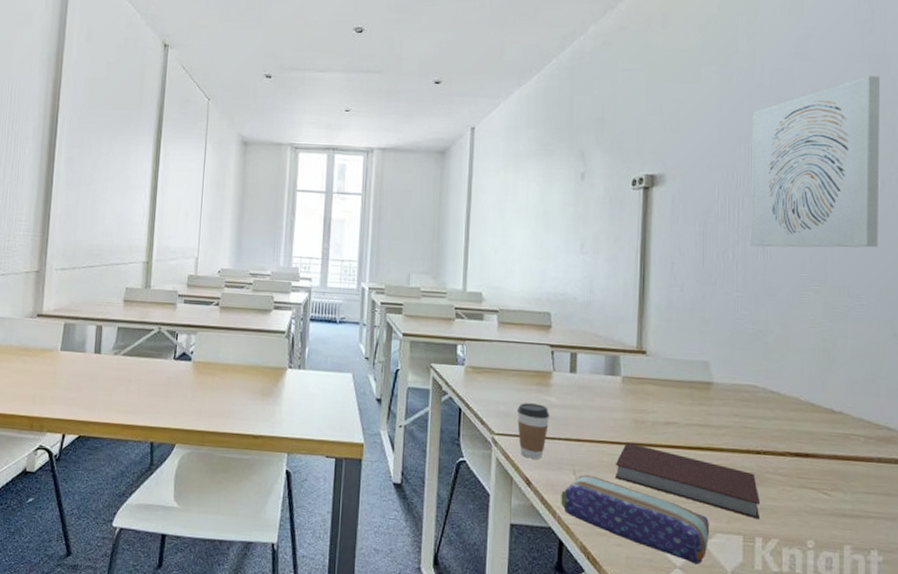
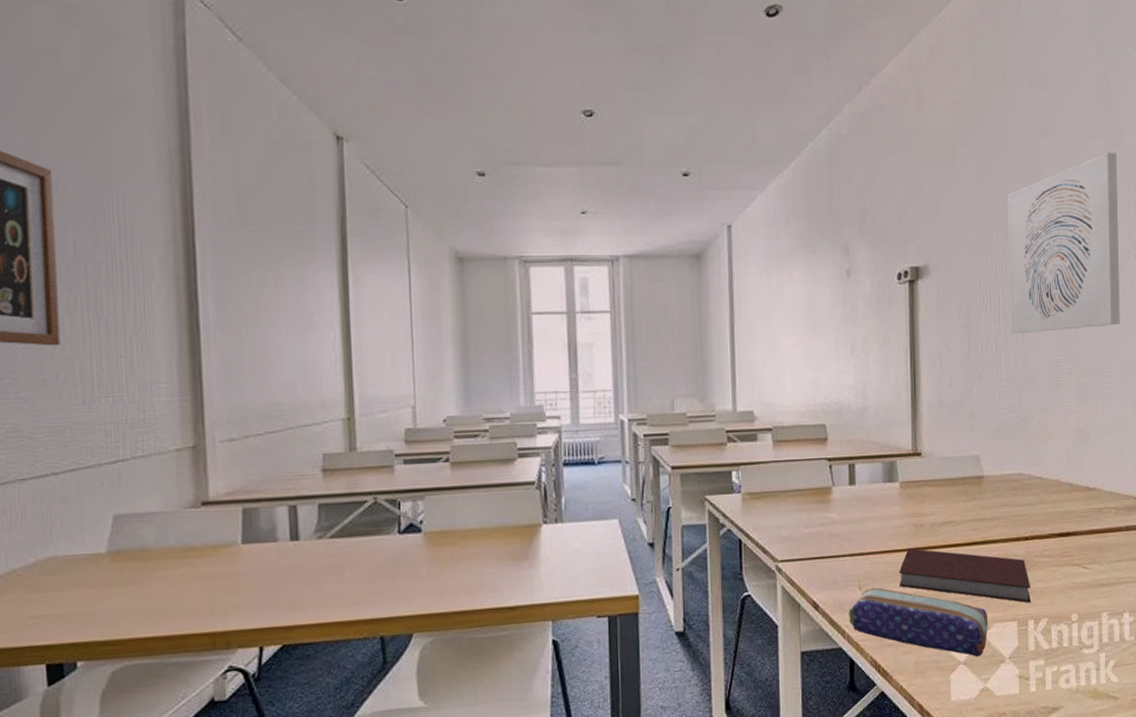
coffee cup: present [516,403,549,459] -> none [799,523,832,581]

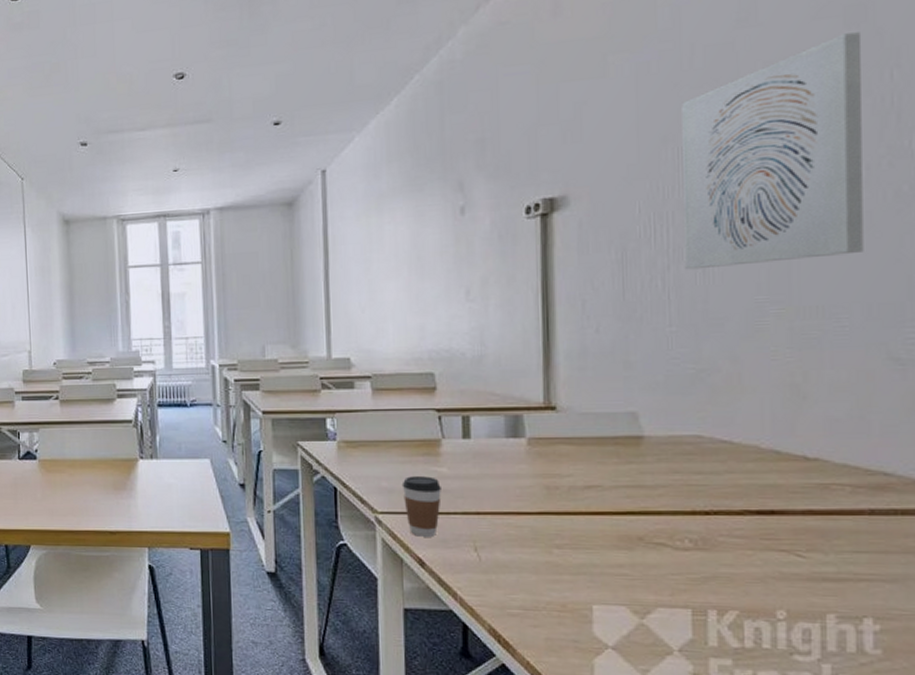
coffee cup: none [799,523,832,581] -> present [401,476,442,537]
pencil case: present [849,587,988,657] -> none [462,551,647,644]
notebook: present [898,548,1031,603] -> none [525,512,712,590]

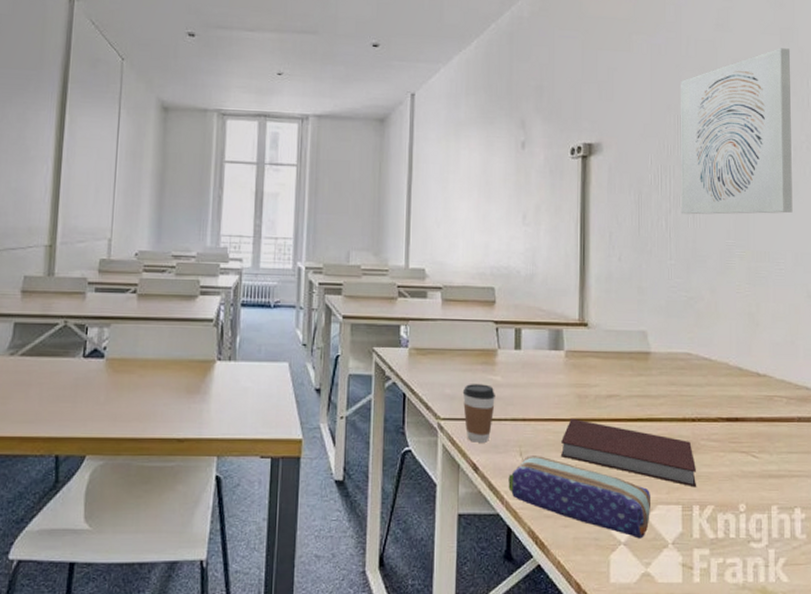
pencil case: none [462,551,647,644] -> present [508,456,650,539]
notebook: none [525,512,712,590] -> present [560,419,696,488]

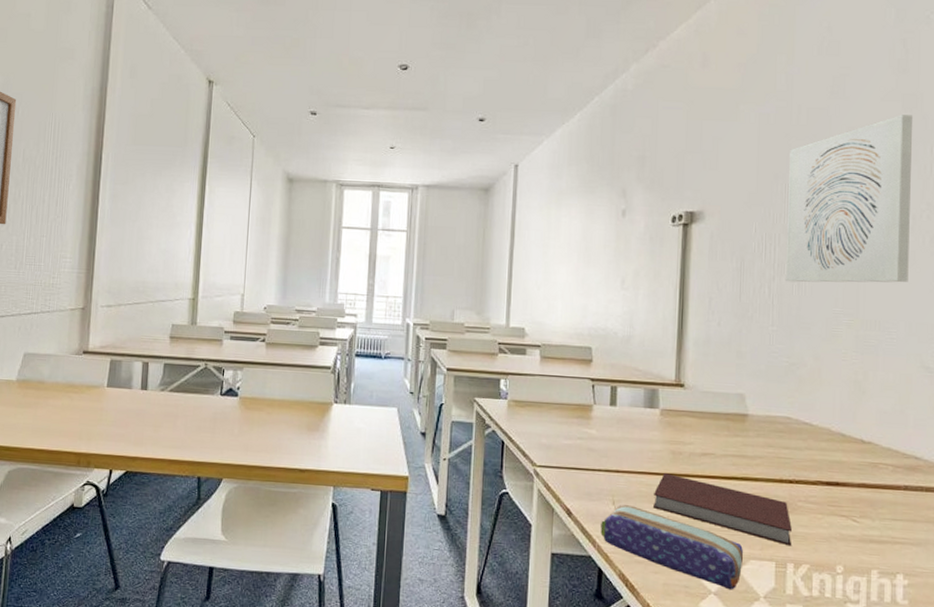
coffee cup: present [462,384,495,443] -> none [558,435,590,490]

